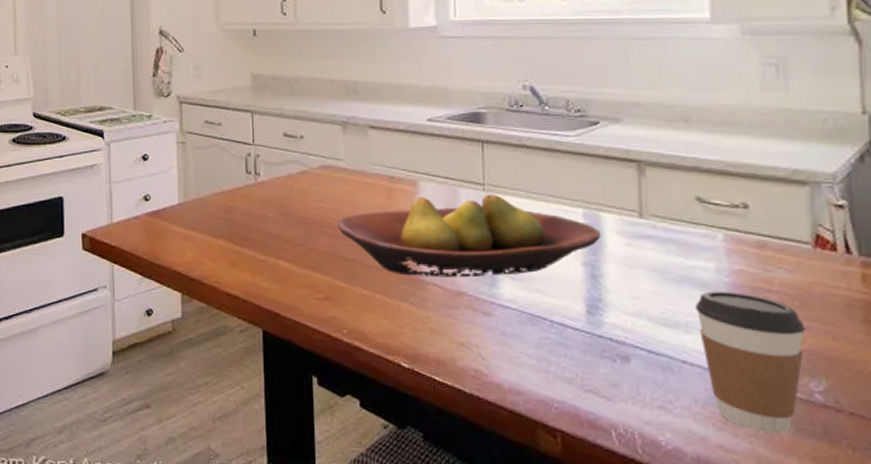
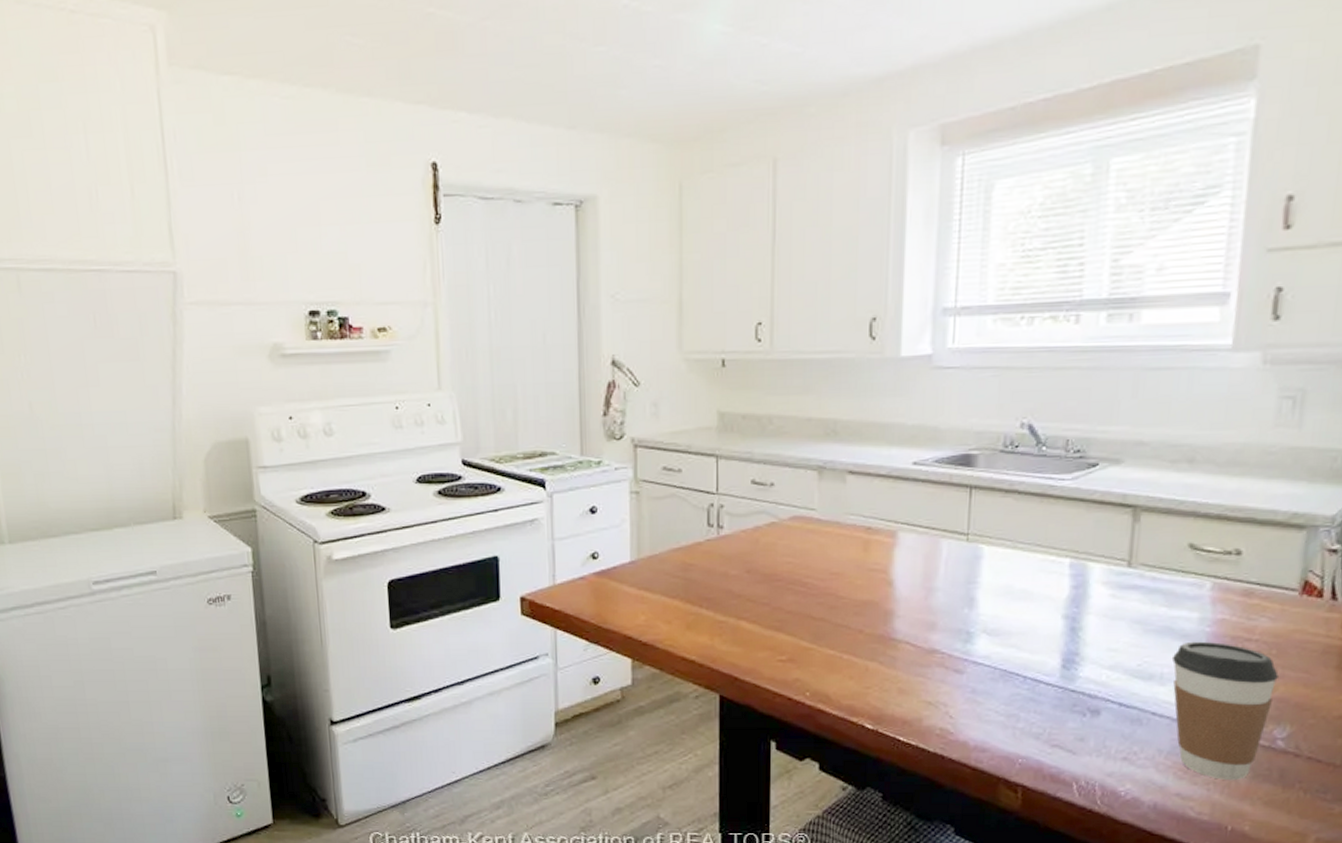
fruit bowl: present [338,193,601,278] -> none [807,544,1086,635]

